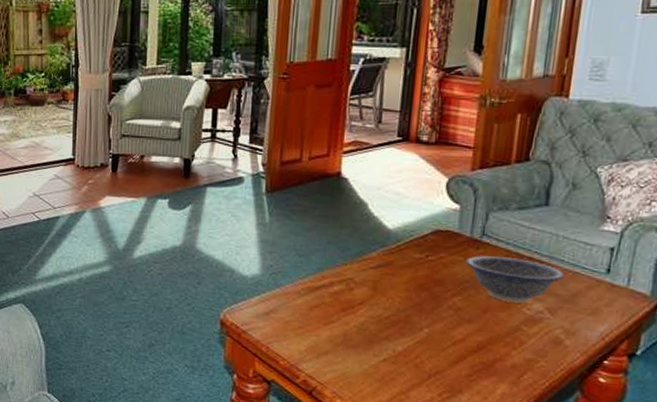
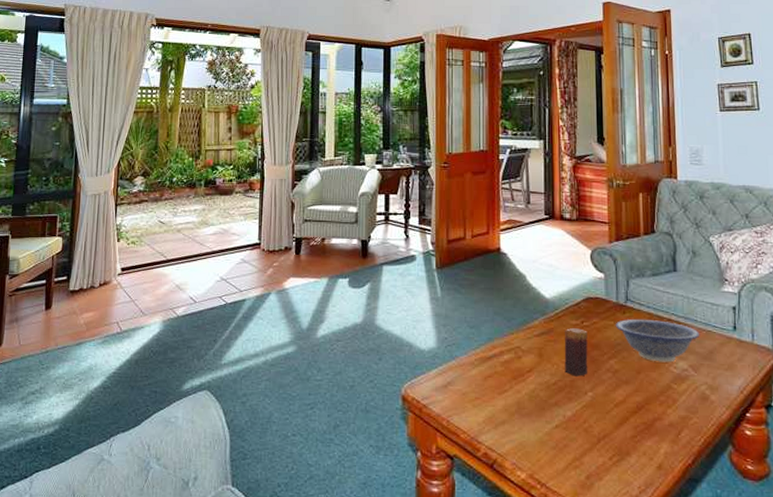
candle: none [400,262,432,312] -> present [564,328,588,377]

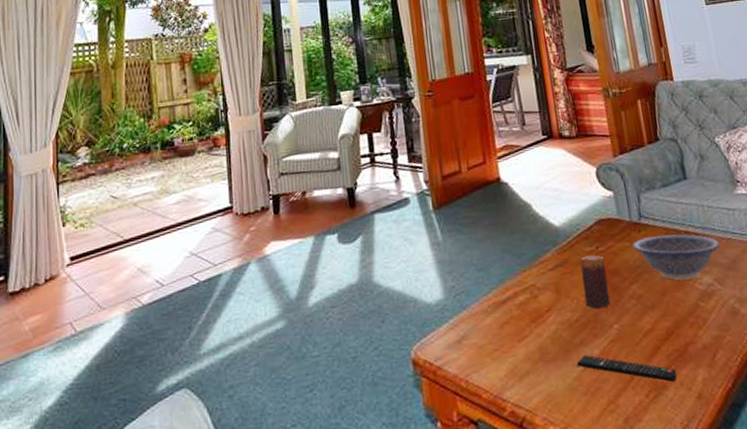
remote control: none [549,414,642,451] -> present [576,354,678,383]

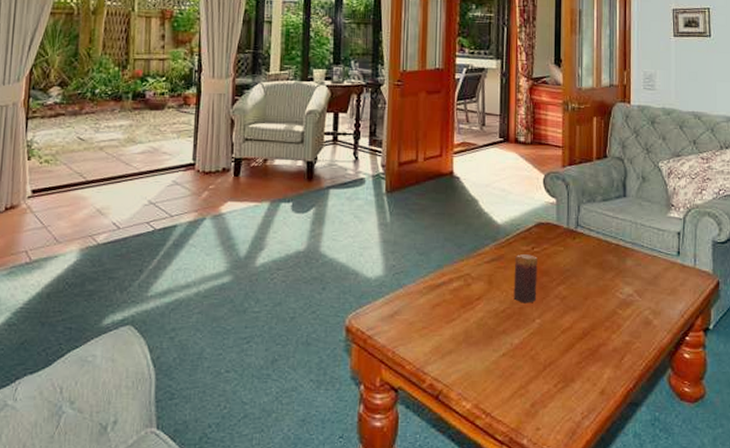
remote control: present [576,354,678,383] -> none [496,342,586,377]
decorative bowl: present [631,234,721,280] -> none [565,245,646,288]

